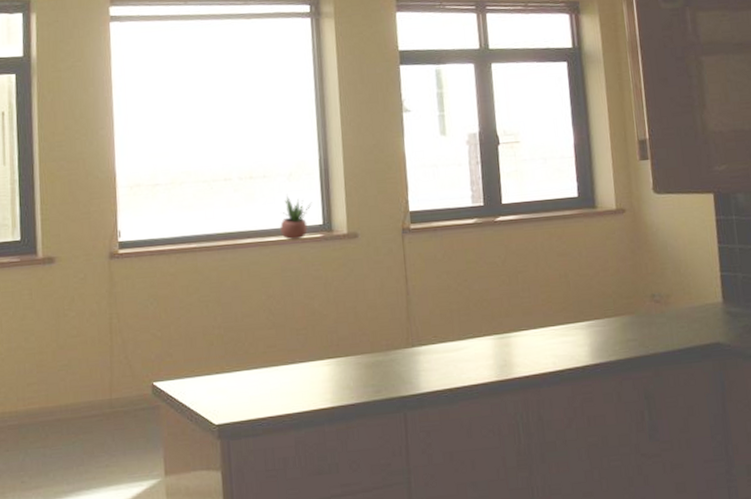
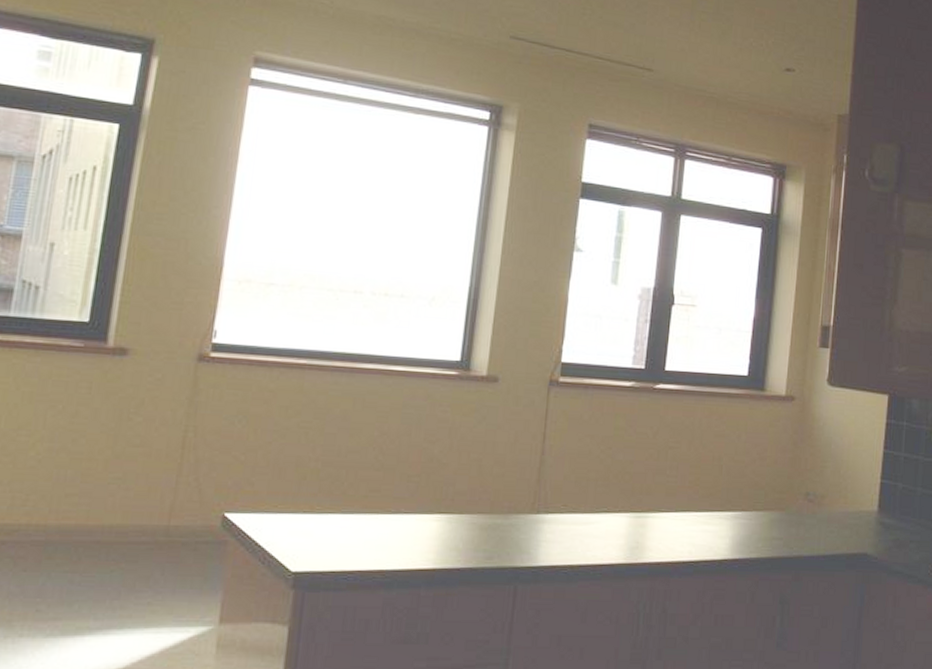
potted plant: present [280,194,312,241] -> none [409,320,452,375]

